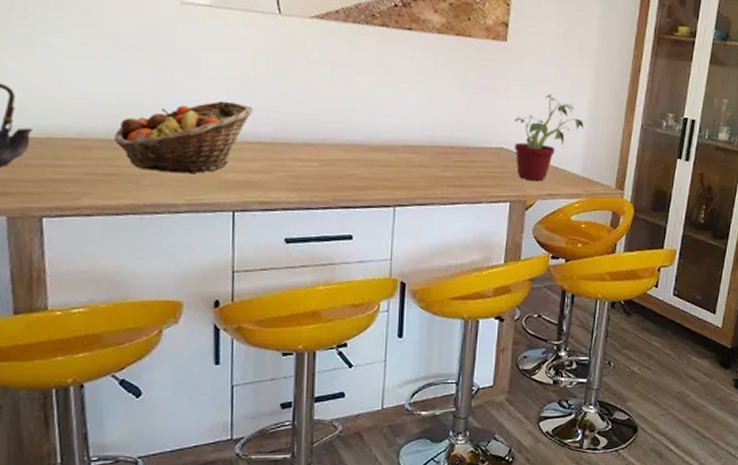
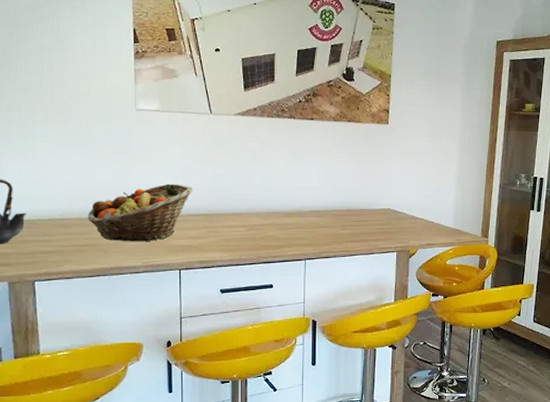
potted plant: present [515,93,584,181] -> none [397,163,453,234]

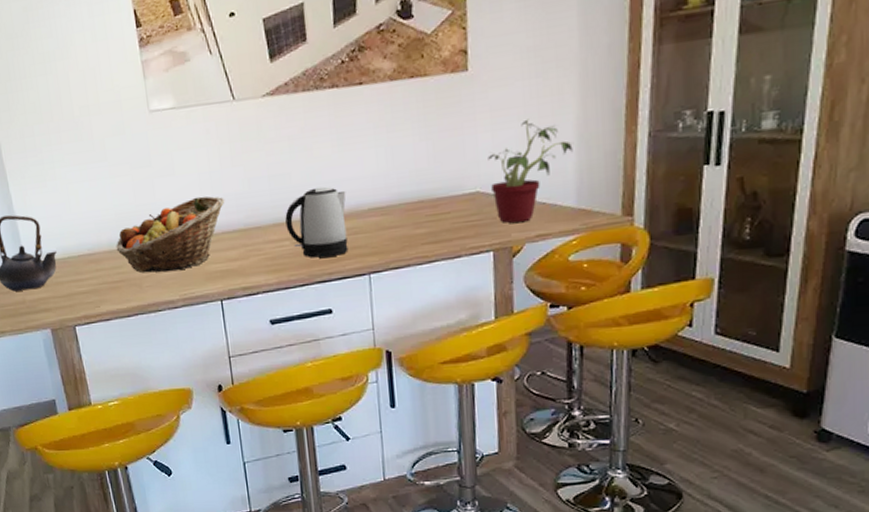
kettle: none [243,189,293,243] -> present [285,186,349,258]
potted plant: none [397,163,453,234] -> present [488,119,573,223]

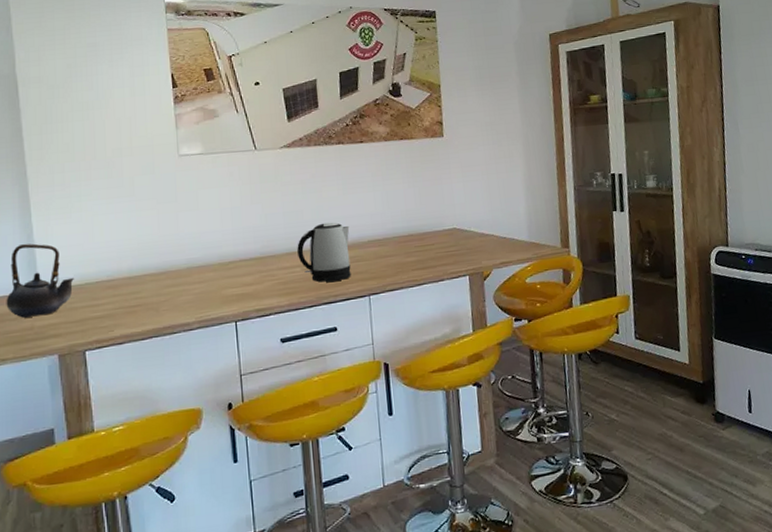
fruit basket: present [116,196,225,274] -> none [136,228,244,298]
potted plant: present [488,119,573,223] -> none [461,174,523,253]

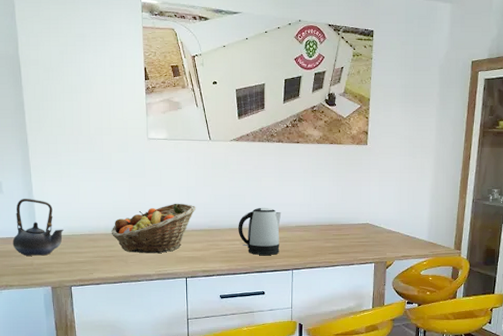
fruit basket: none [136,228,244,298] -> present [111,203,196,254]

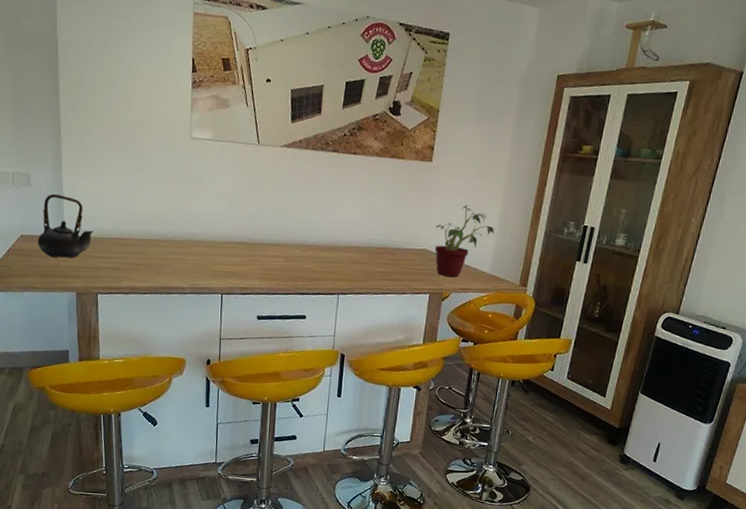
fruit basket: present [111,203,196,254] -> none [144,211,238,266]
kettle: present [238,207,282,255] -> none [282,222,331,276]
potted plant: none [375,181,428,247] -> present [435,205,495,278]

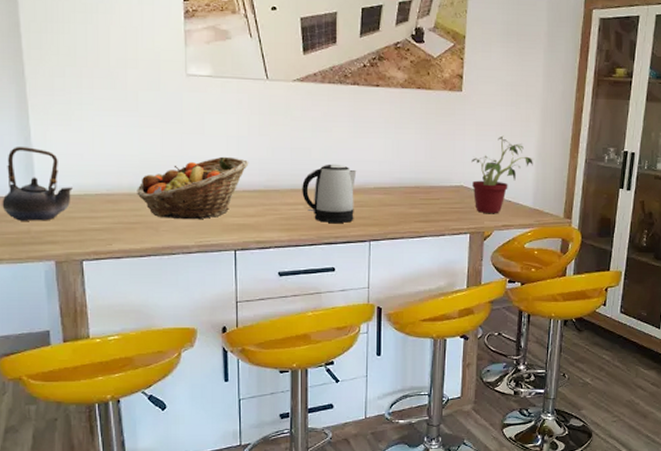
fruit basket: none [144,211,238,266] -> present [137,156,249,220]
kettle: none [282,222,331,276] -> present [302,164,357,223]

